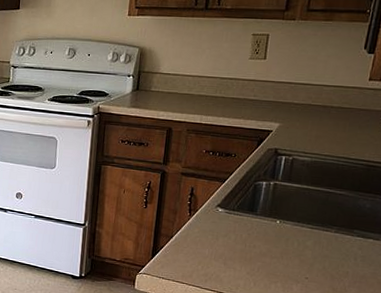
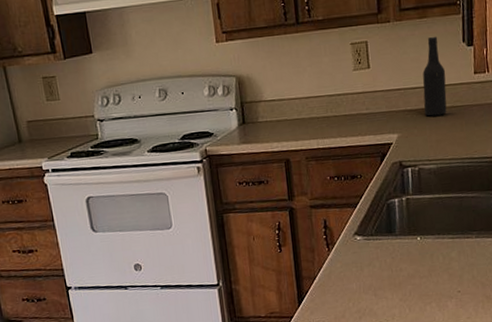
bottle: none [309,39,341,114] -> present [422,36,447,117]

